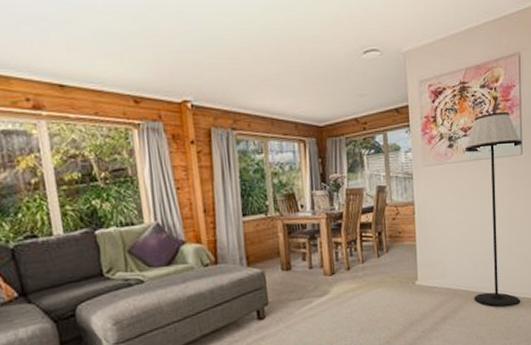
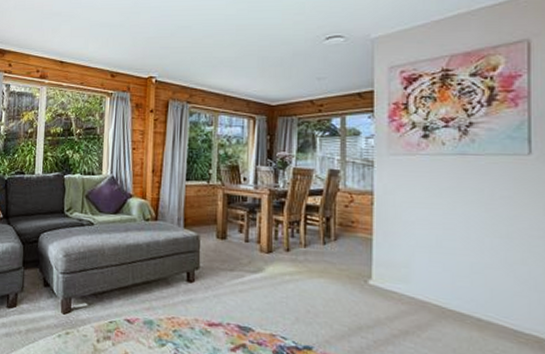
floor lamp: present [465,111,522,307] -> none [445,103,531,343]

